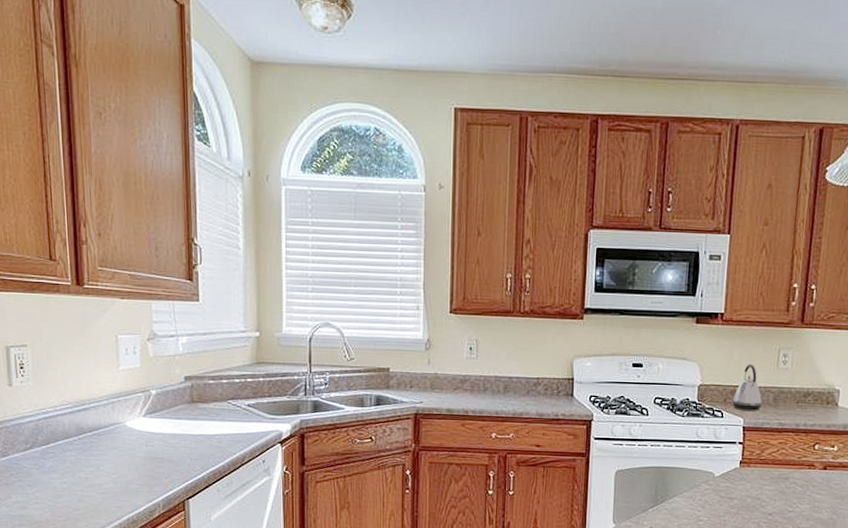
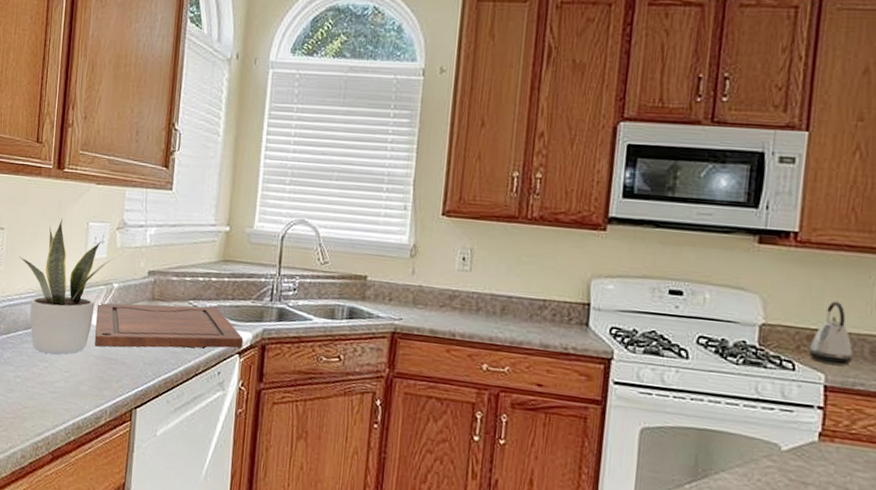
potted plant: none [48,333,147,459] -> present [19,218,113,355]
cutting board: none [137,404,284,449] -> present [95,302,244,349]

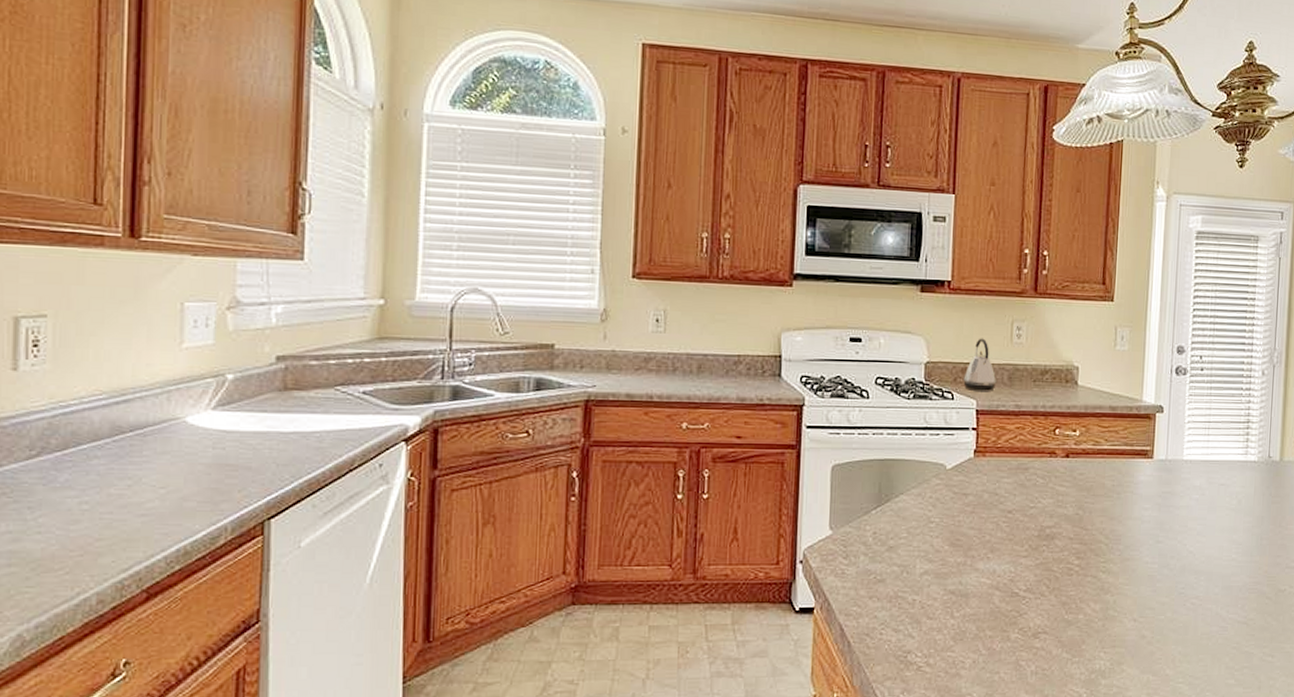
potted plant: present [19,218,113,355] -> none [75,299,224,468]
cutting board: present [95,302,244,349] -> none [202,391,410,452]

